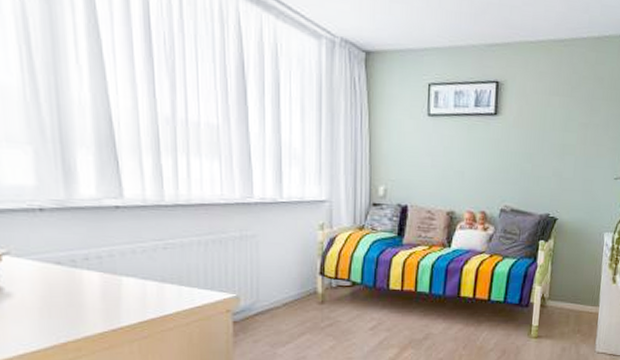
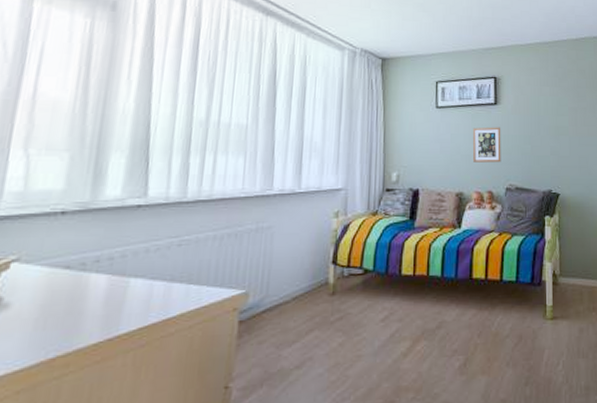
picture frame: none [467,141,500,182] -> present [472,127,501,163]

